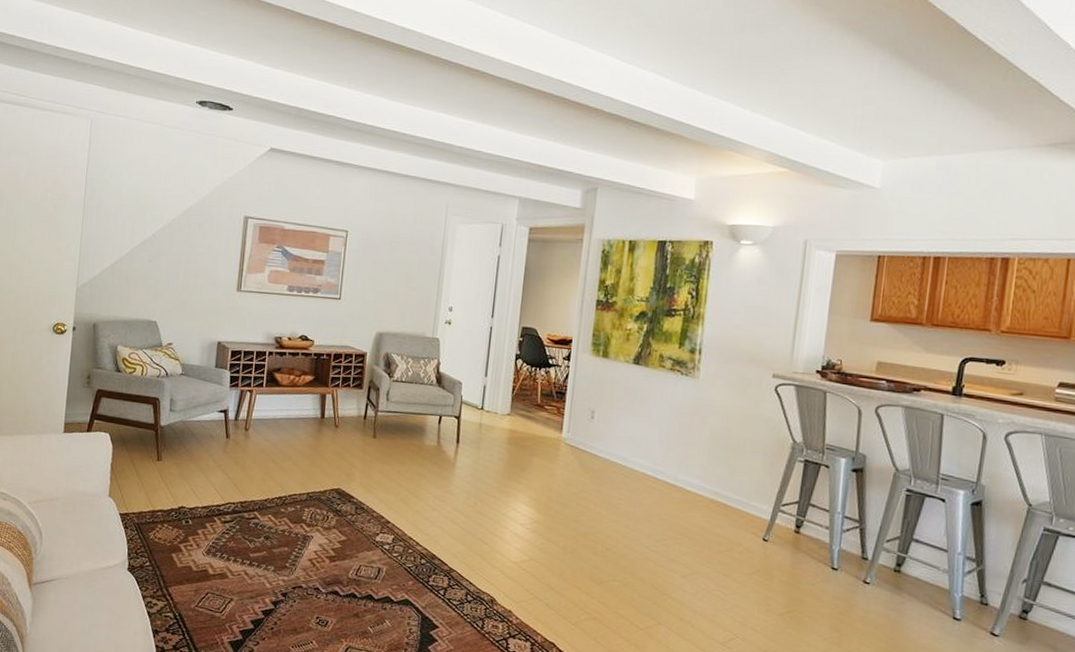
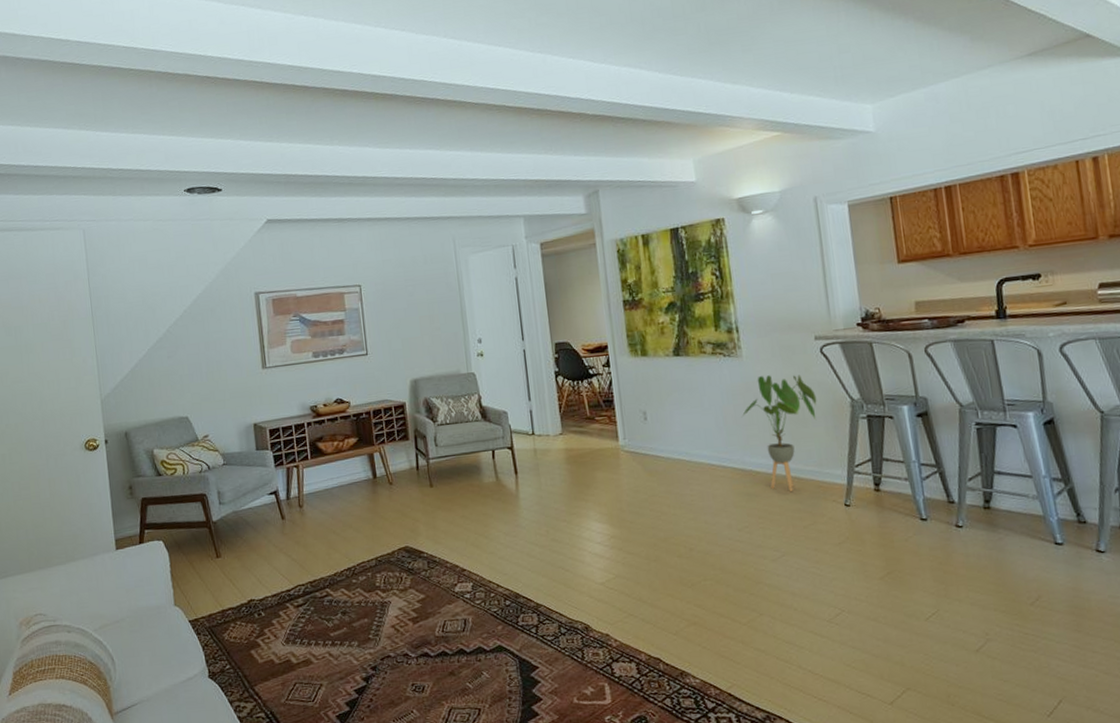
house plant: none [686,401,761,515] -> present [742,375,817,491]

